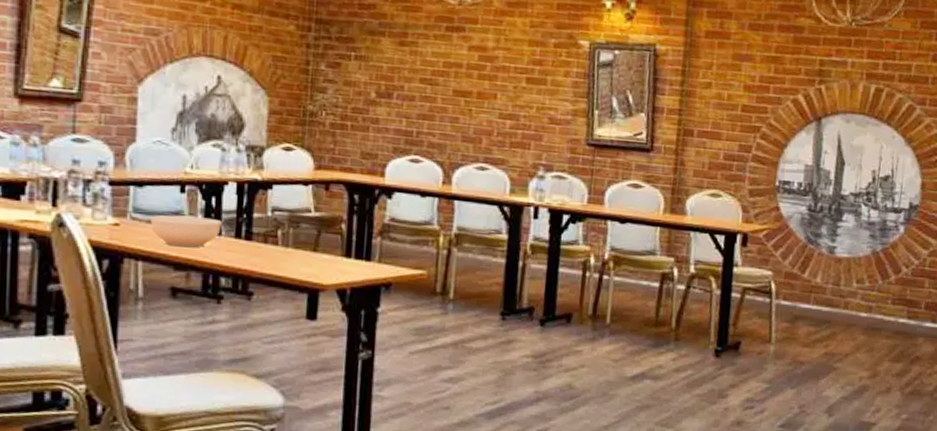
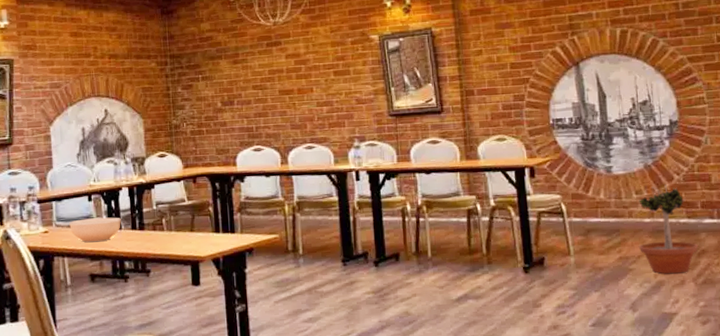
potted tree: none [848,276,913,380] -> present [638,184,698,274]

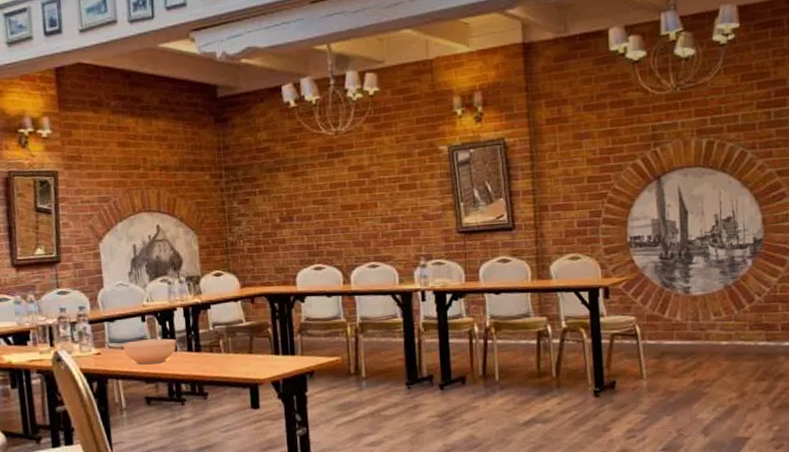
potted tree: present [638,184,698,274] -> none [714,306,776,398]

